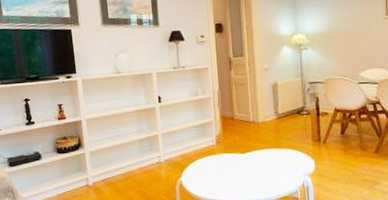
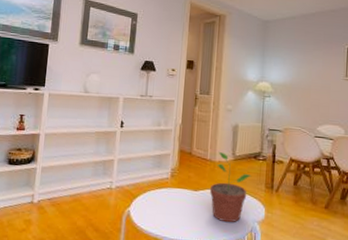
potted plant: none [257,112,298,179] -> present [210,151,252,223]

